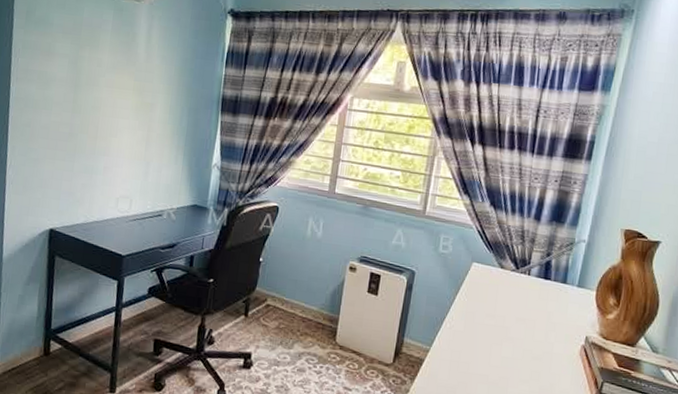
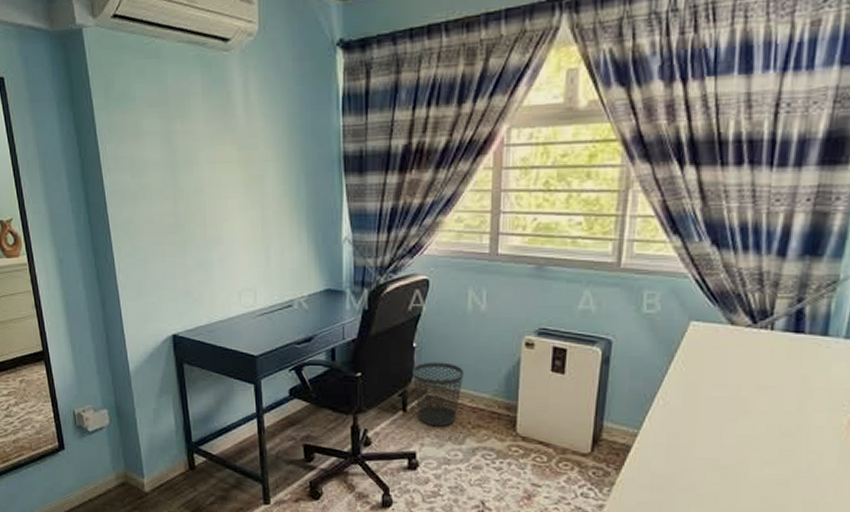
wastebasket: none [256,275,299,332] -> present [412,362,464,427]

